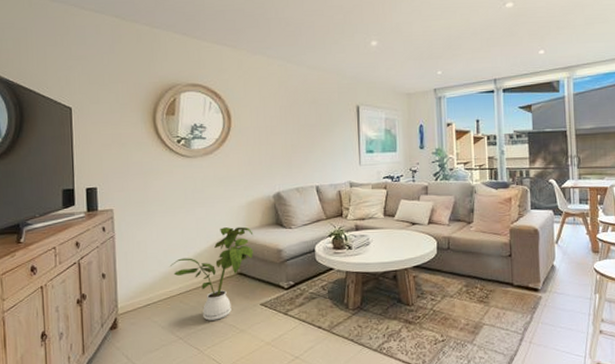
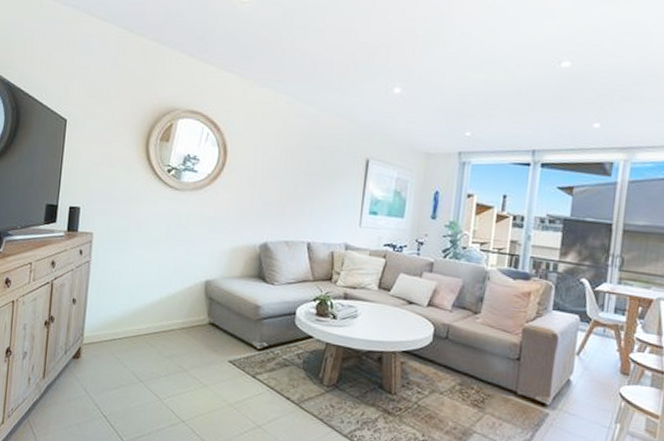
house plant: present [171,226,254,321] -> none [142,271,233,370]

